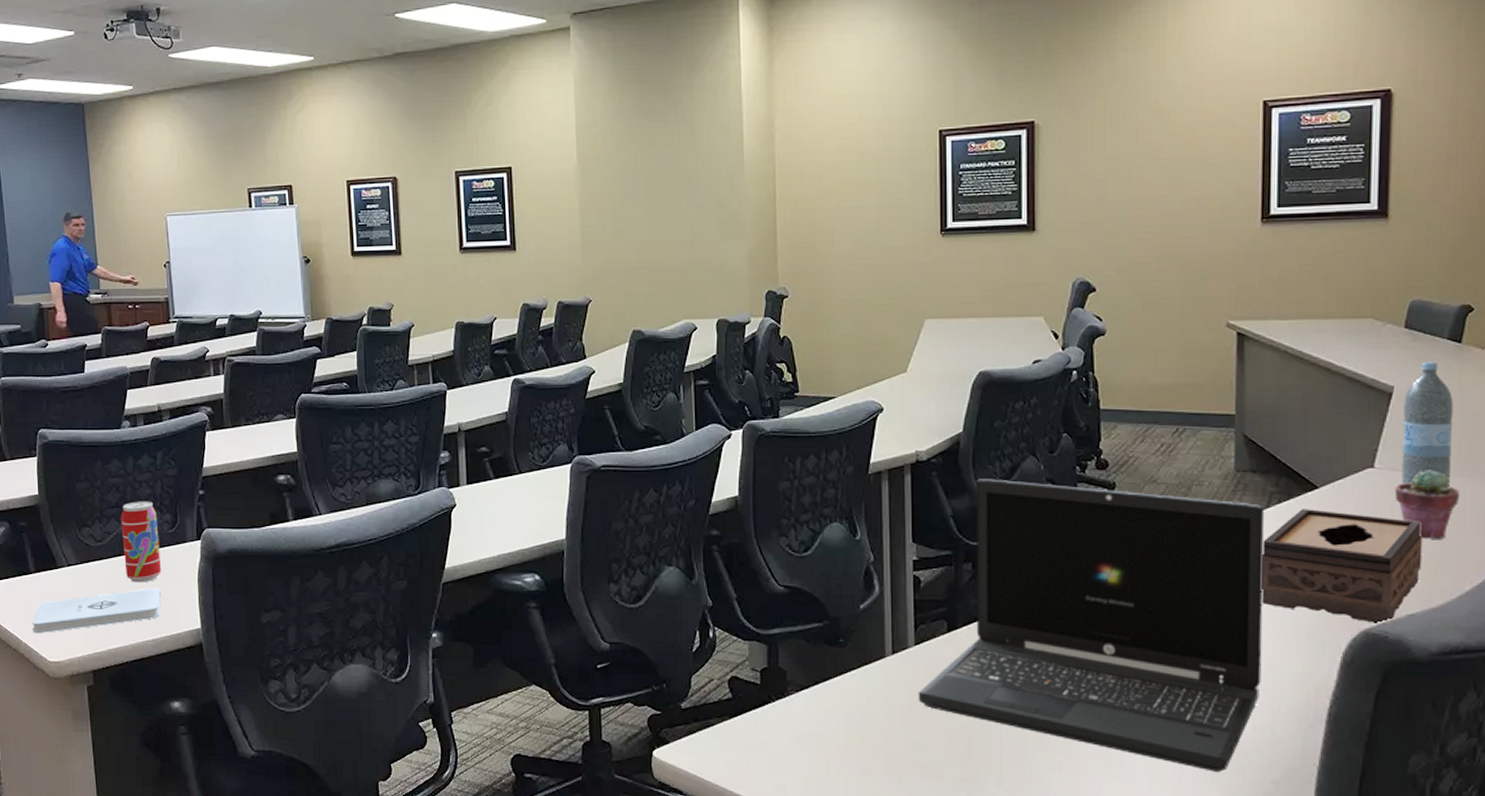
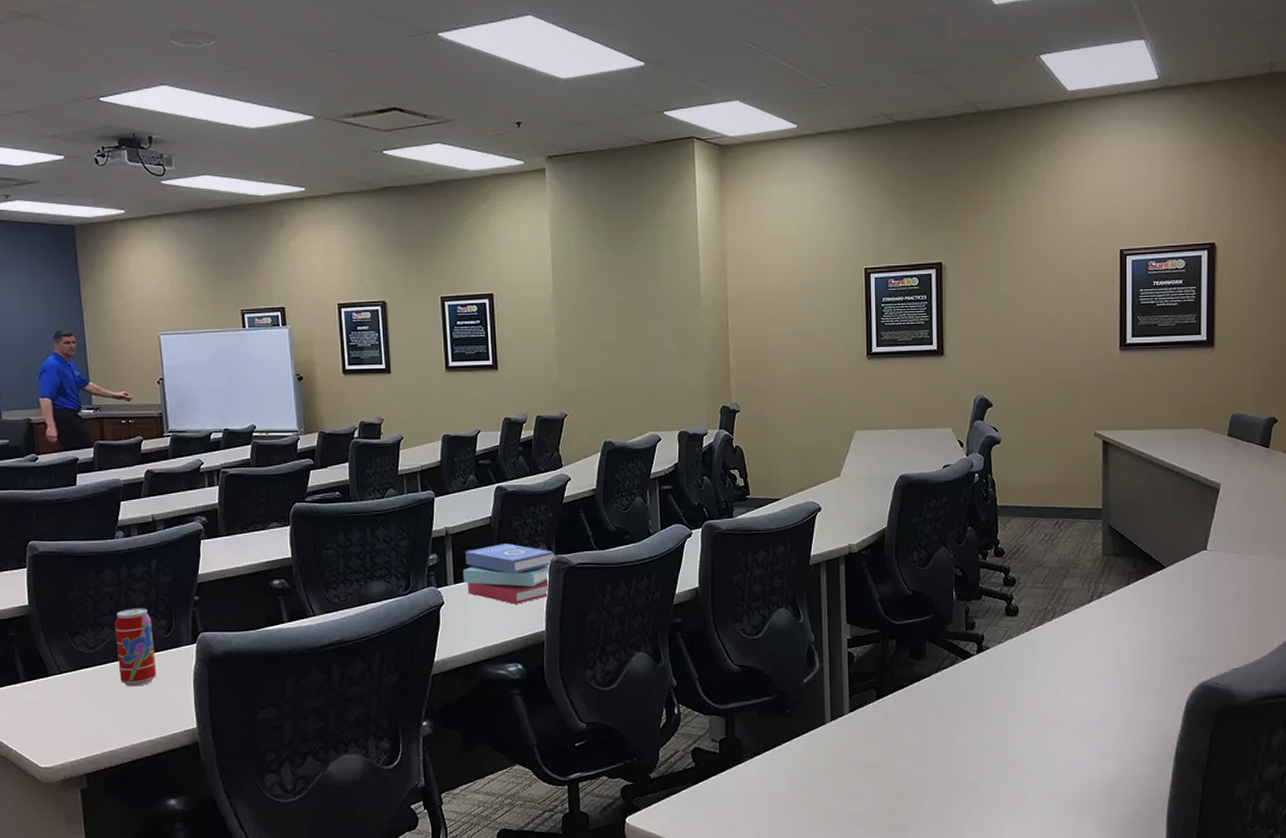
notepad: present [32,588,161,634] -> none [22,691,157,741]
book: none [476,442,577,509] -> present [462,543,555,604]
laptop: present [918,479,1265,772] -> none [853,567,1126,806]
tissue box: present [1261,509,1423,625] -> none [1124,585,1243,678]
potted succulent: present [1394,470,1459,539] -> none [1222,551,1269,607]
water bottle: present [1401,362,1454,486] -> none [1227,463,1264,564]

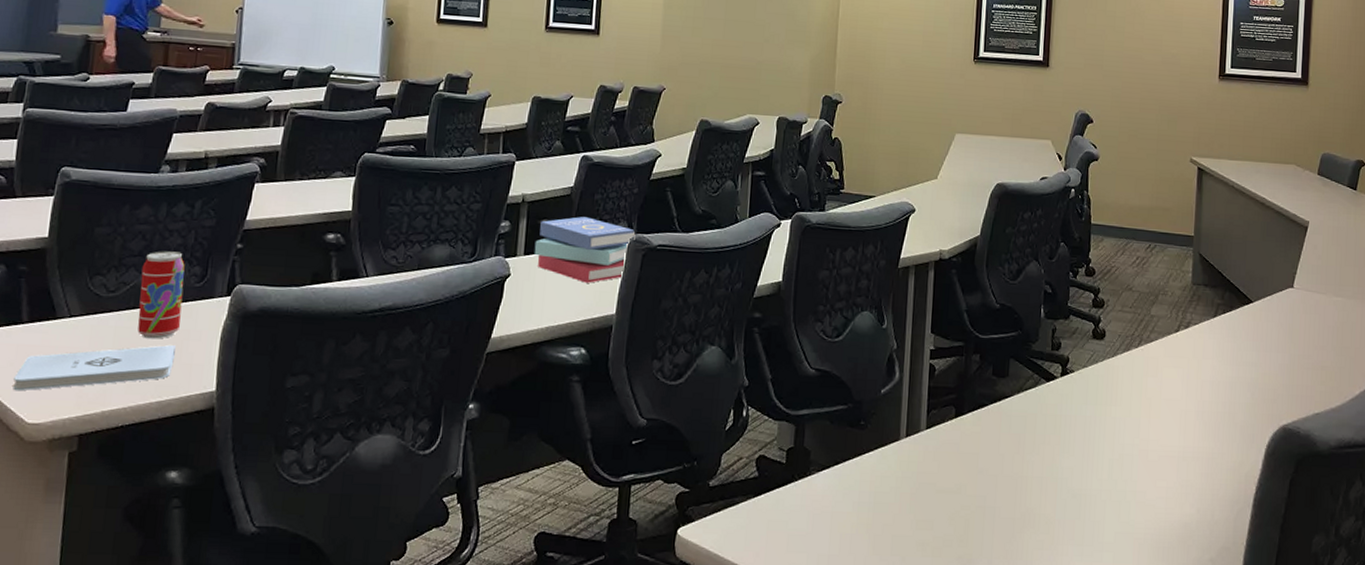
notepad: none [22,691,157,741] -> present [13,345,176,391]

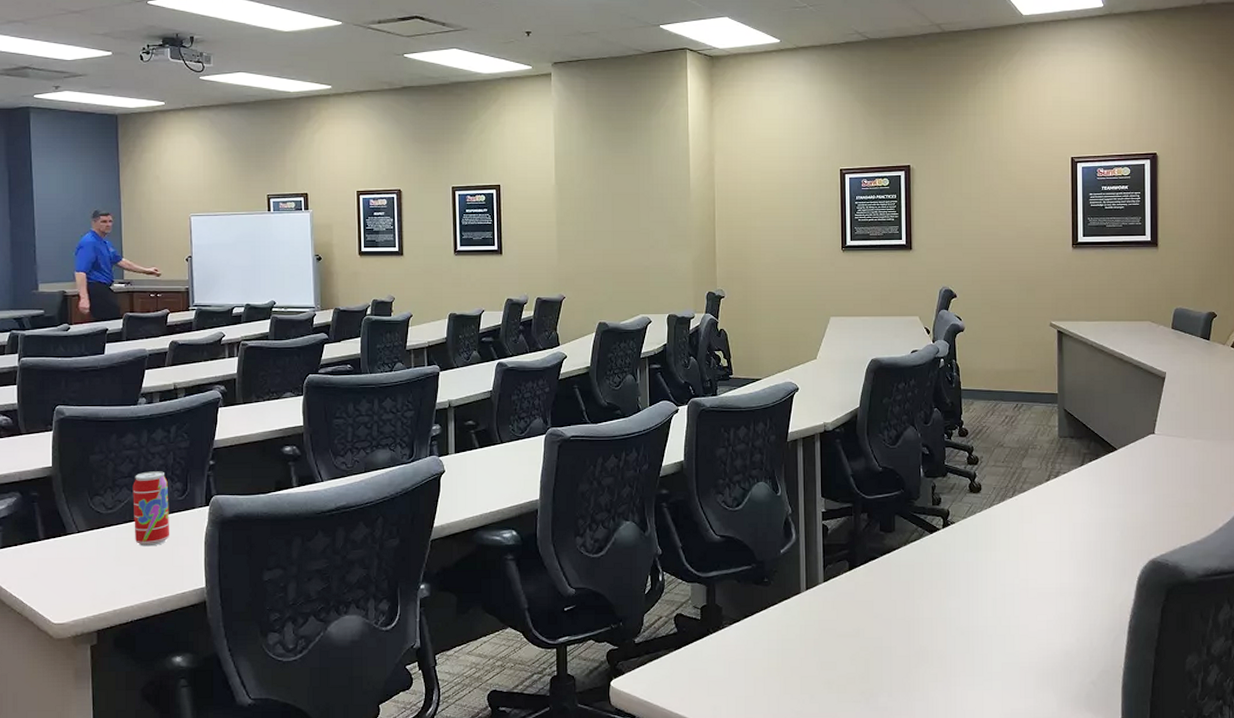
notepad: present [13,345,176,391] -> none [38,551,168,597]
book: present [534,217,636,283] -> none [463,416,551,474]

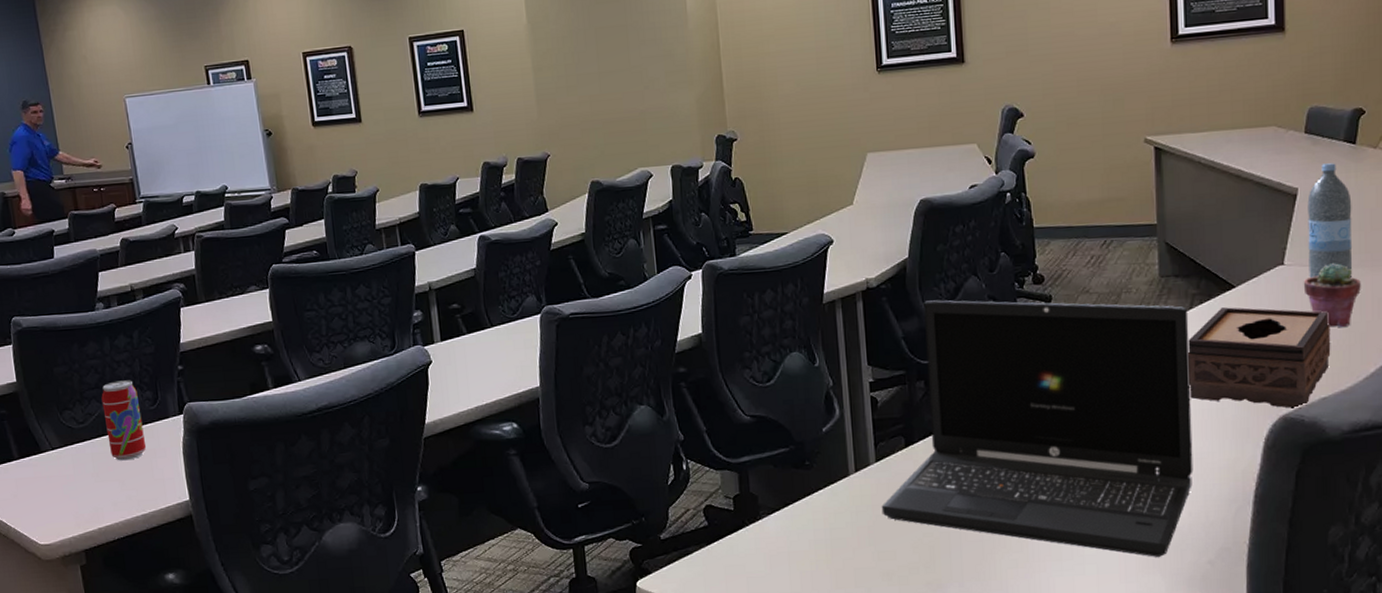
laptop: none [826,445,1081,676] -> present [881,300,1193,557]
tissue box: none [1079,466,1189,555] -> present [1188,307,1331,409]
potted succulent: none [1169,435,1212,488] -> present [1303,263,1361,327]
water bottle: none [1173,354,1207,448] -> present [1307,163,1353,278]

